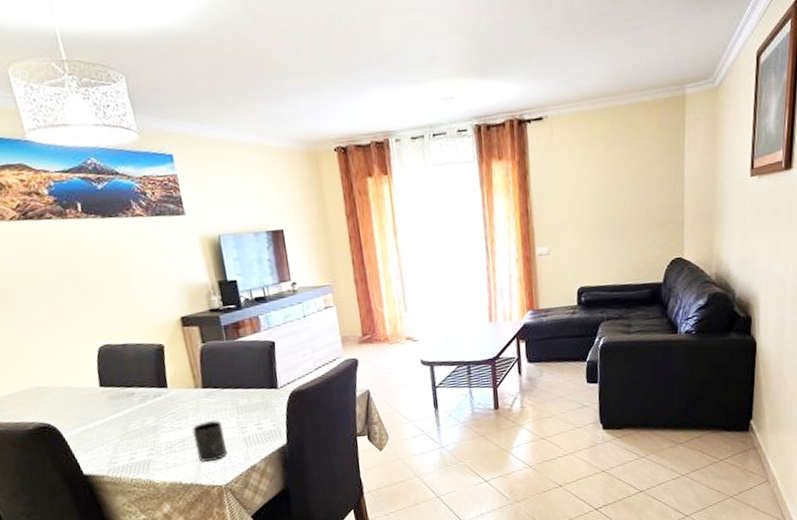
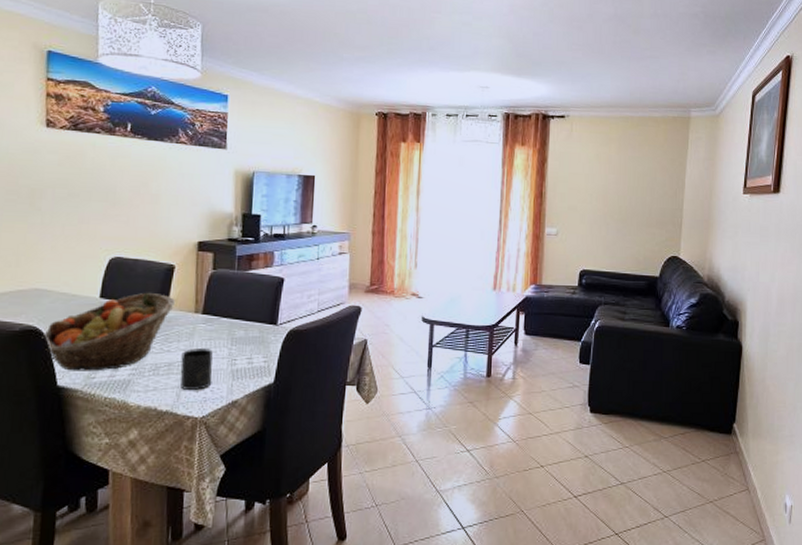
fruit basket: none [56,374,175,460] -> present [42,292,176,371]

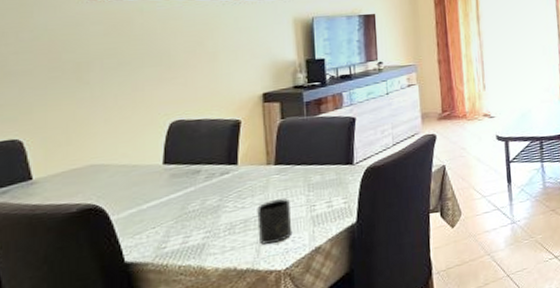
fruit basket: present [42,292,176,371] -> none [103,151,246,245]

